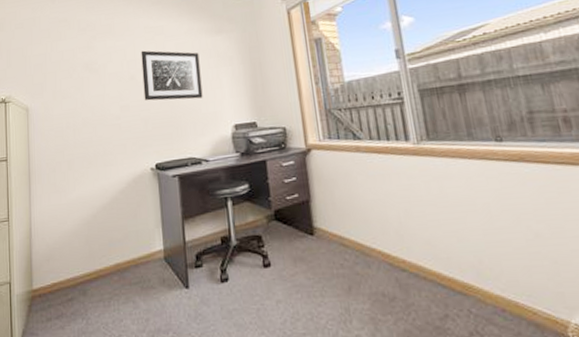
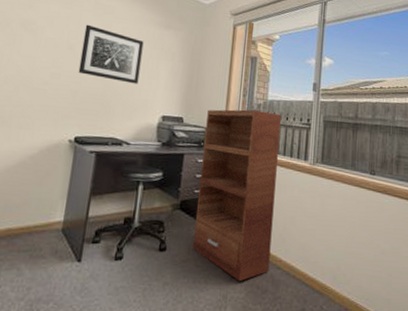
bookshelf: none [280,94,392,291] -> present [193,109,281,282]

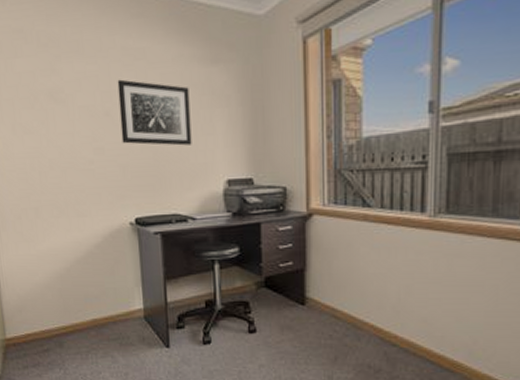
bookshelf: present [193,109,281,282] -> none [282,154,383,362]

